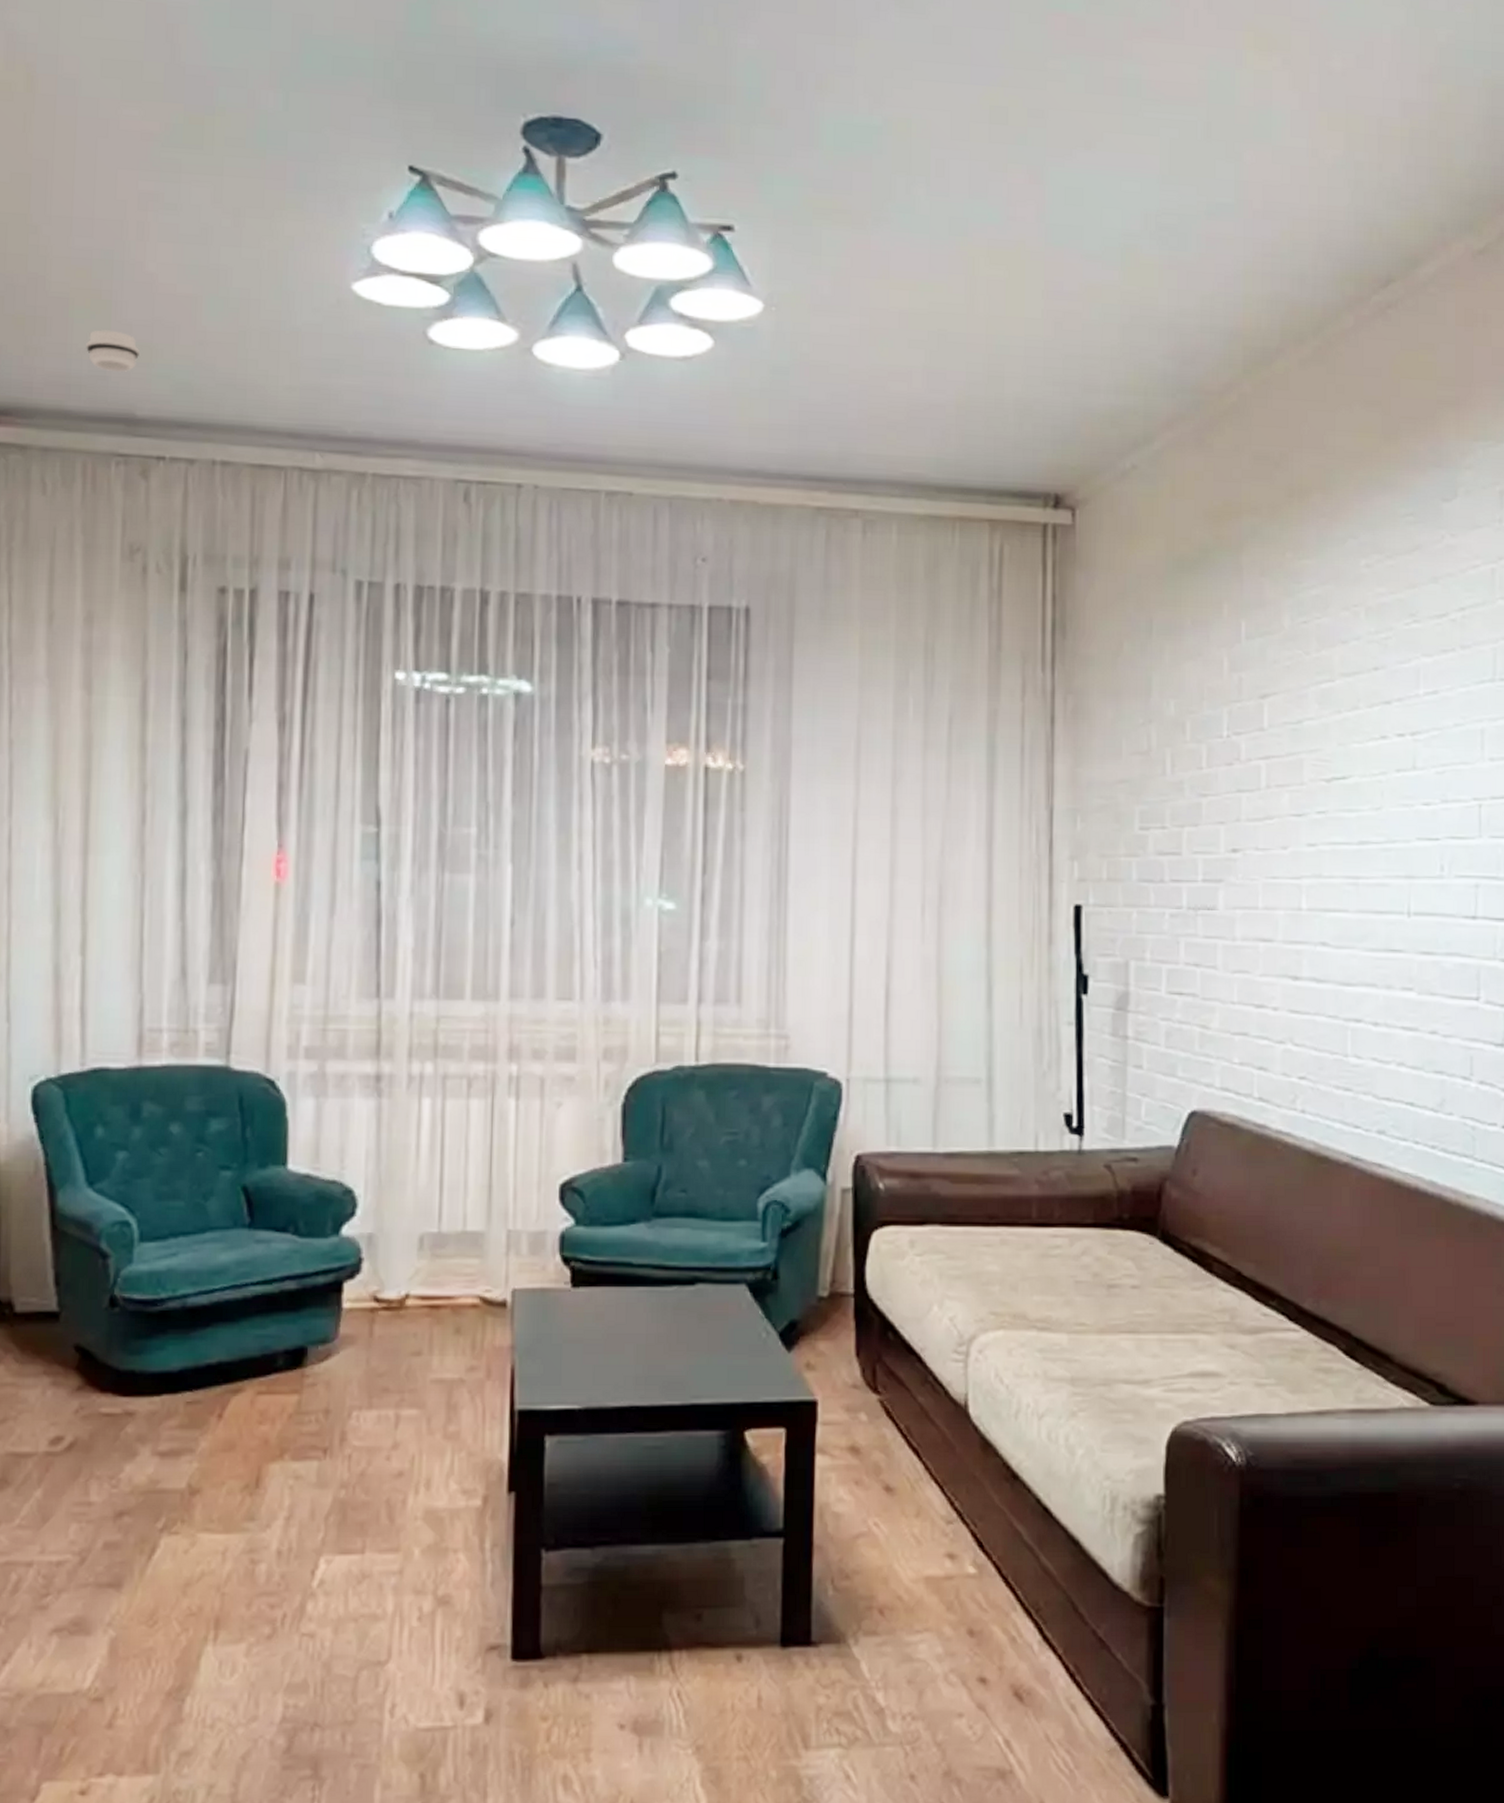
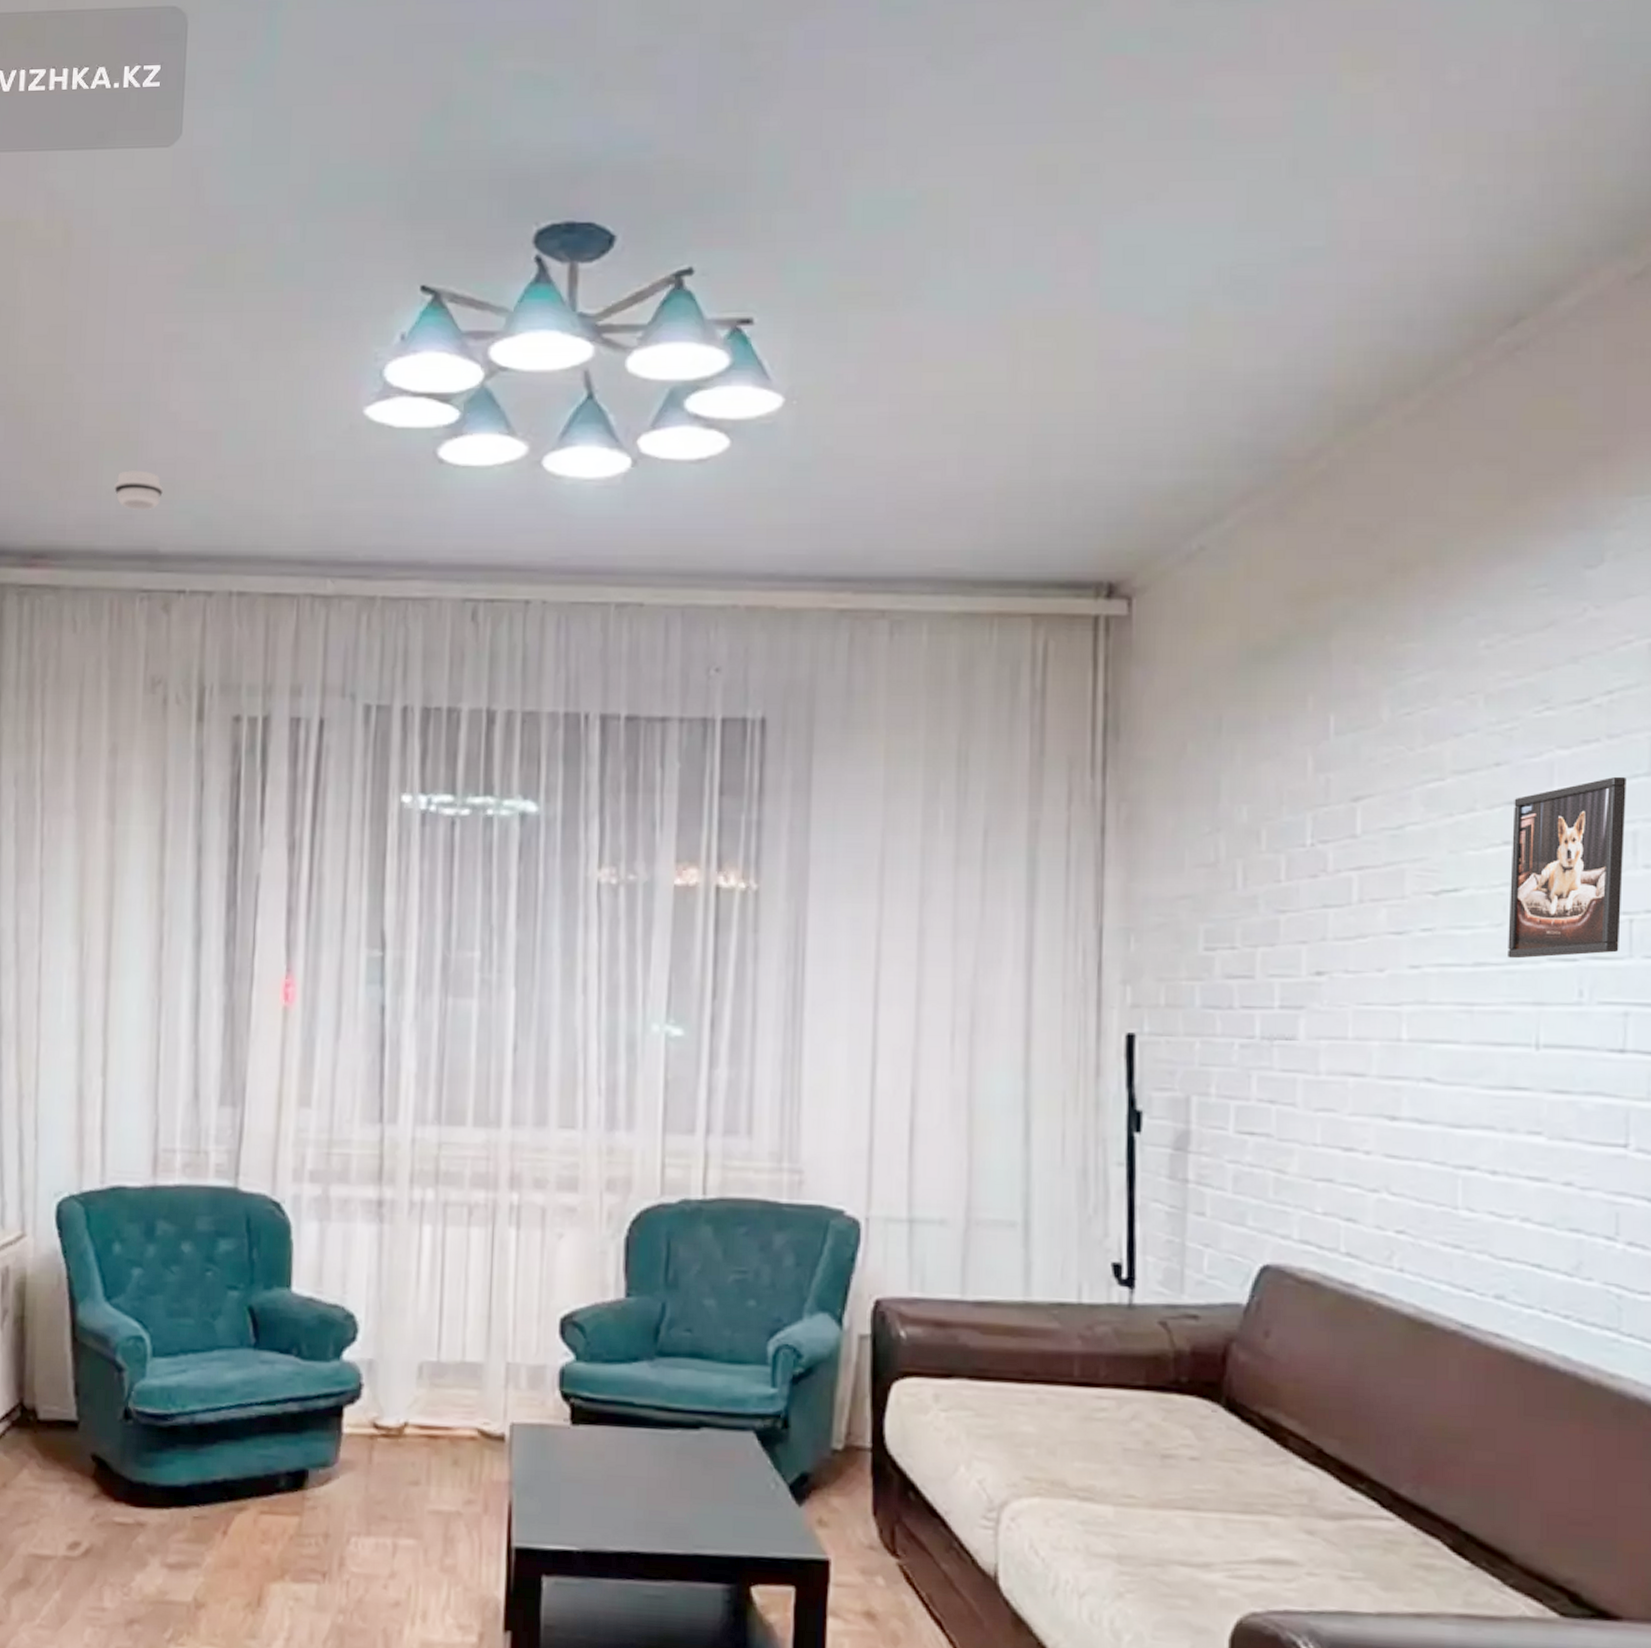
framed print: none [1385,681,1476,838] -> present [1508,776,1627,959]

